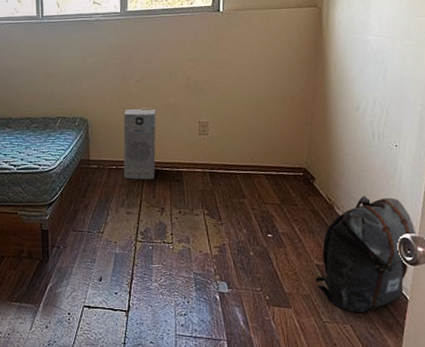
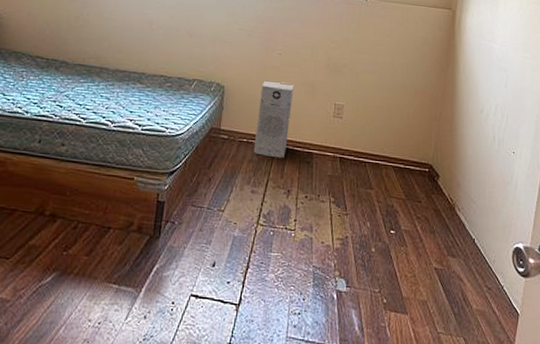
backpack: present [315,196,417,313] -> none [433,199,529,326]

